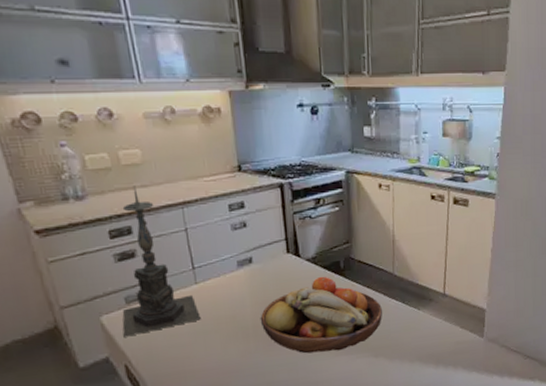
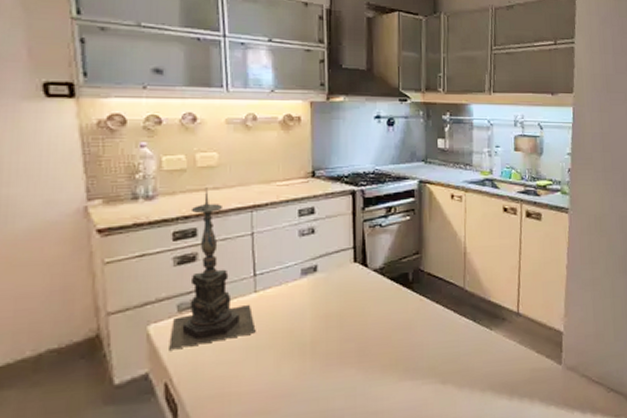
fruit bowl: present [260,276,382,354] -> none [319,288,452,377]

